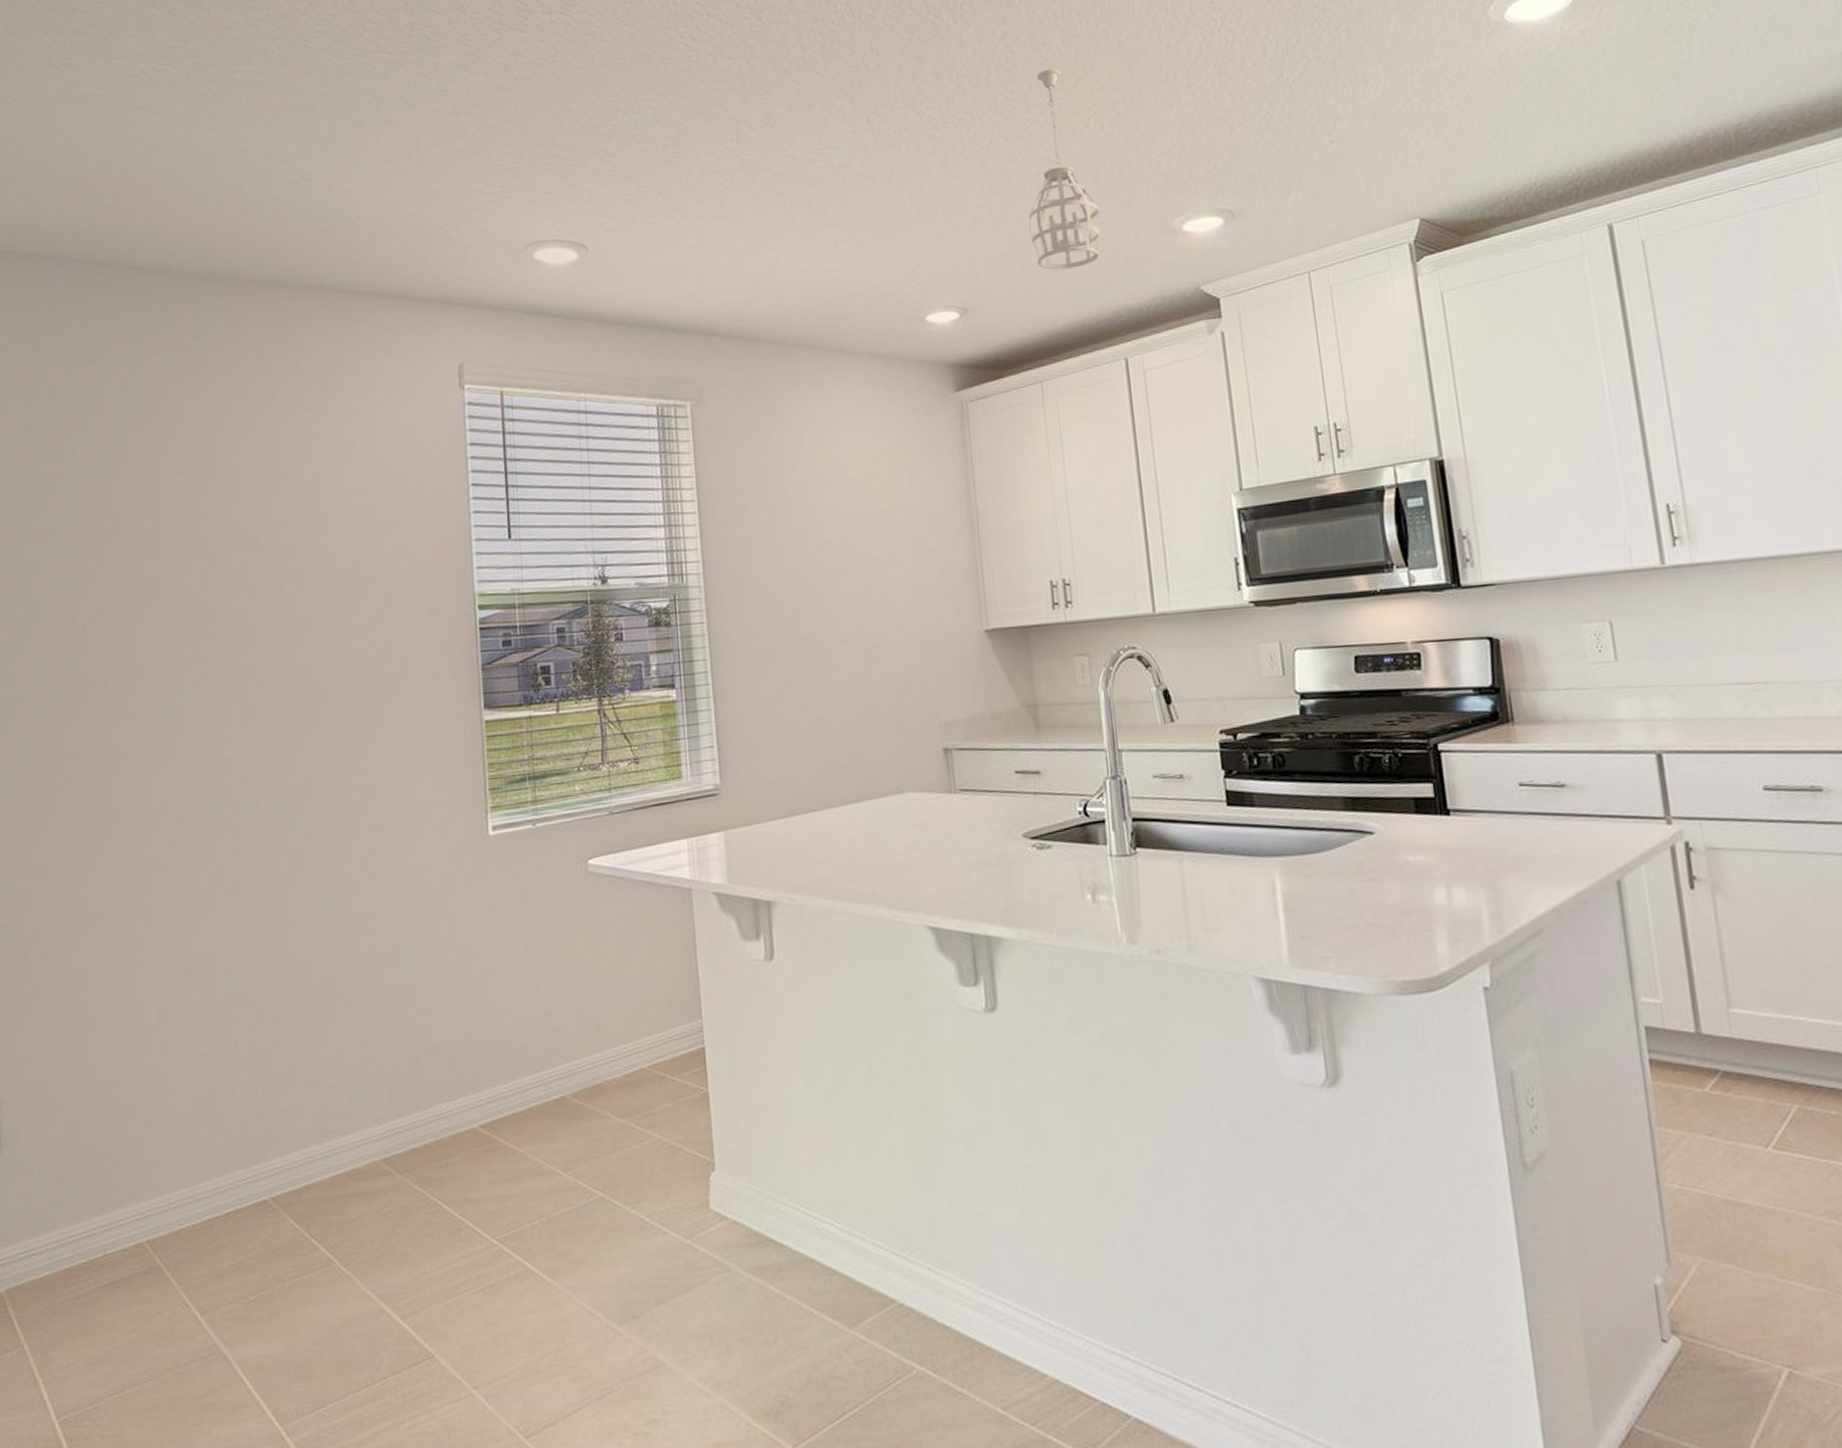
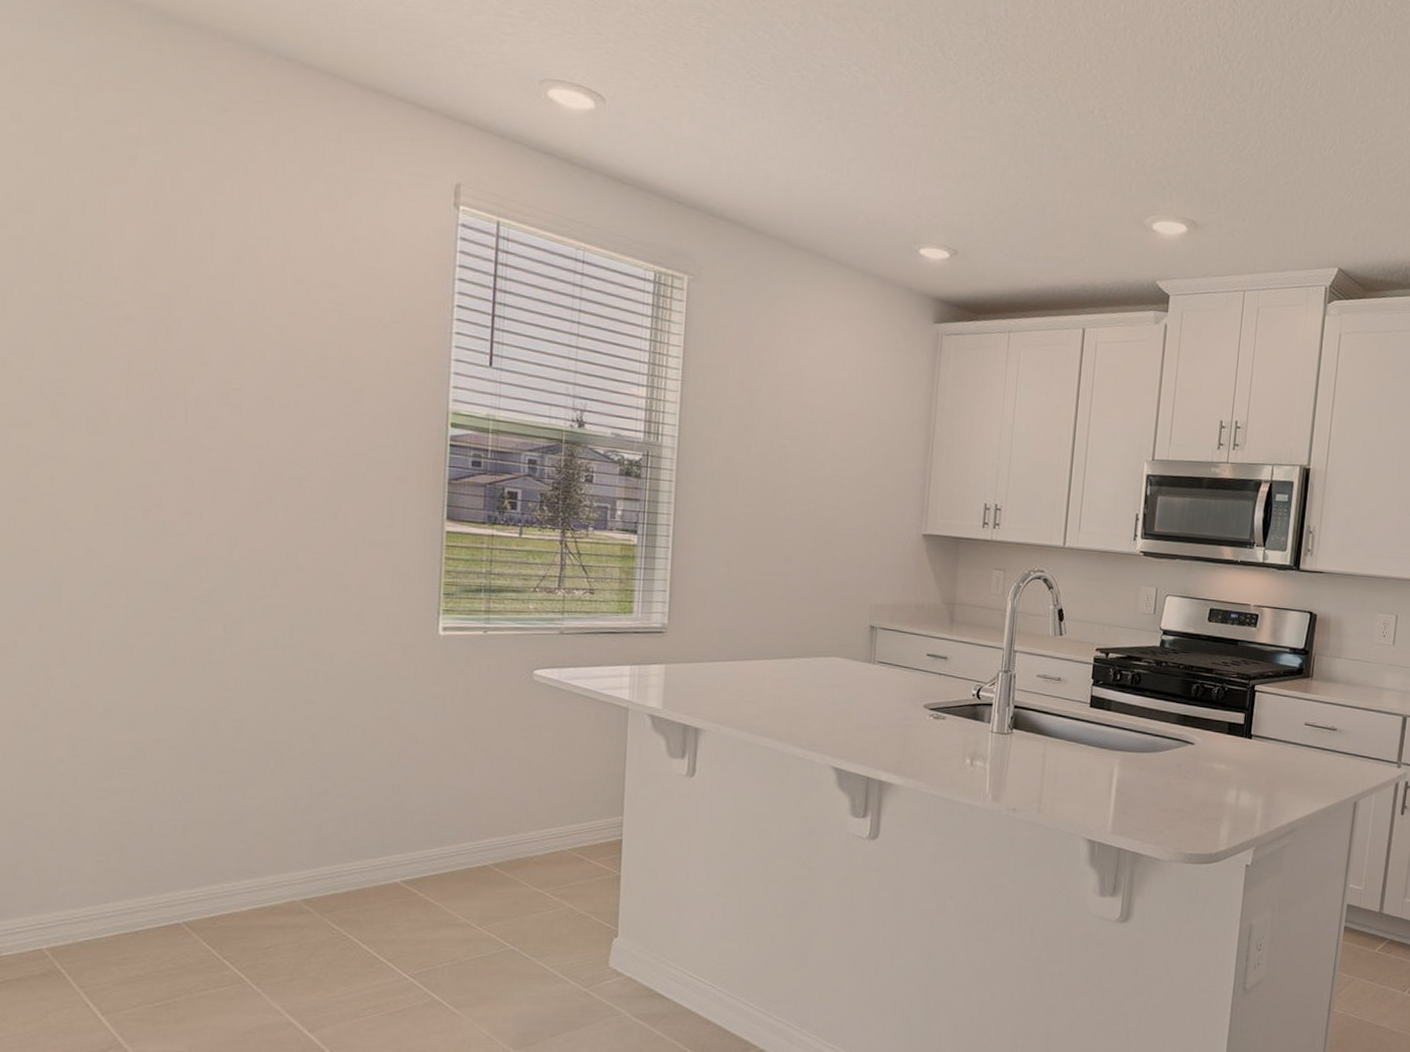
pendant light: present [1028,68,1100,270] -> none [1024,48,1087,239]

